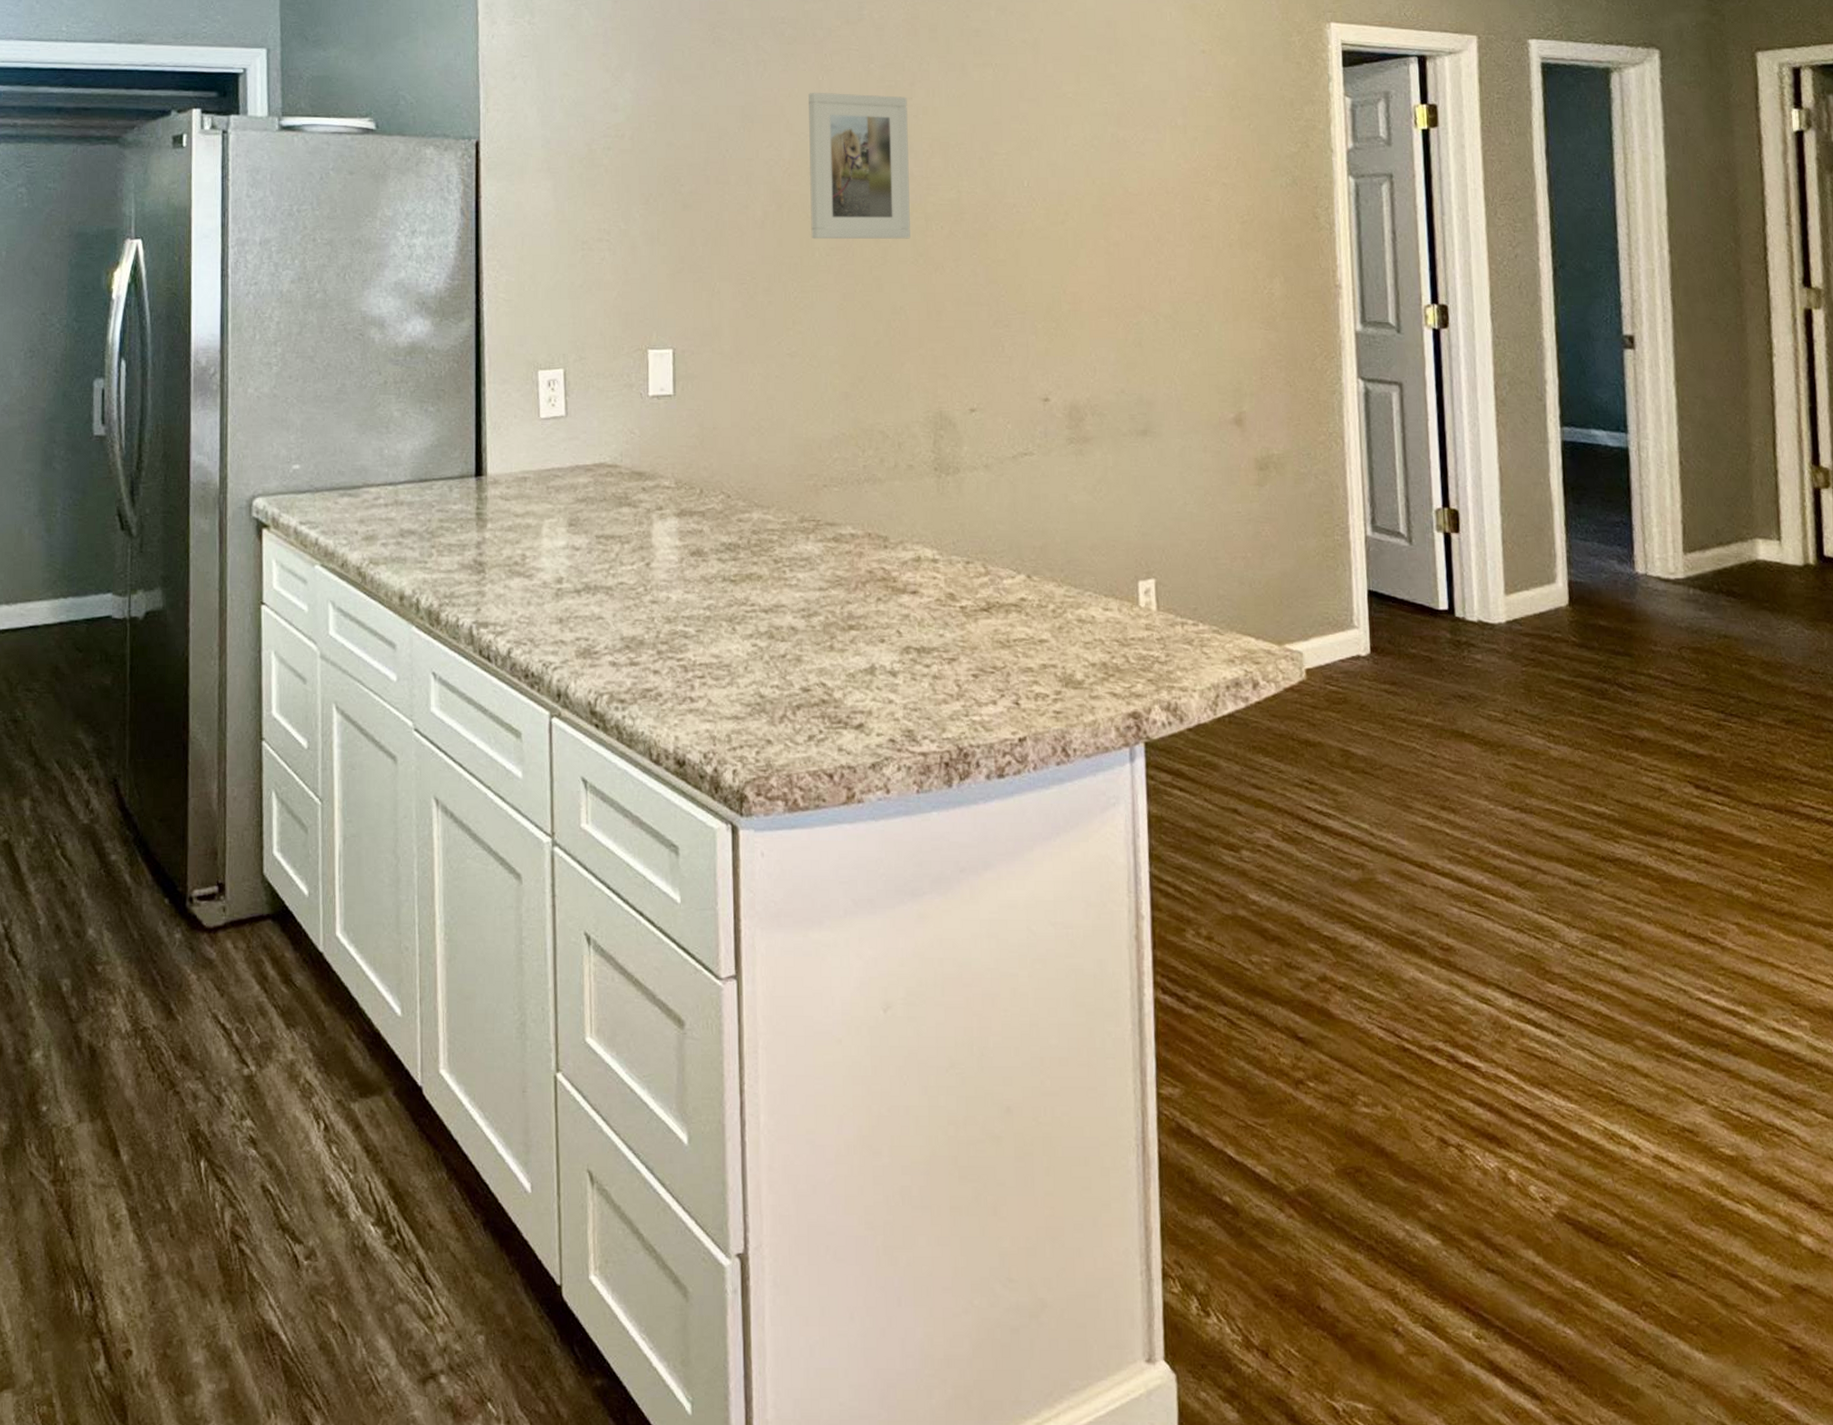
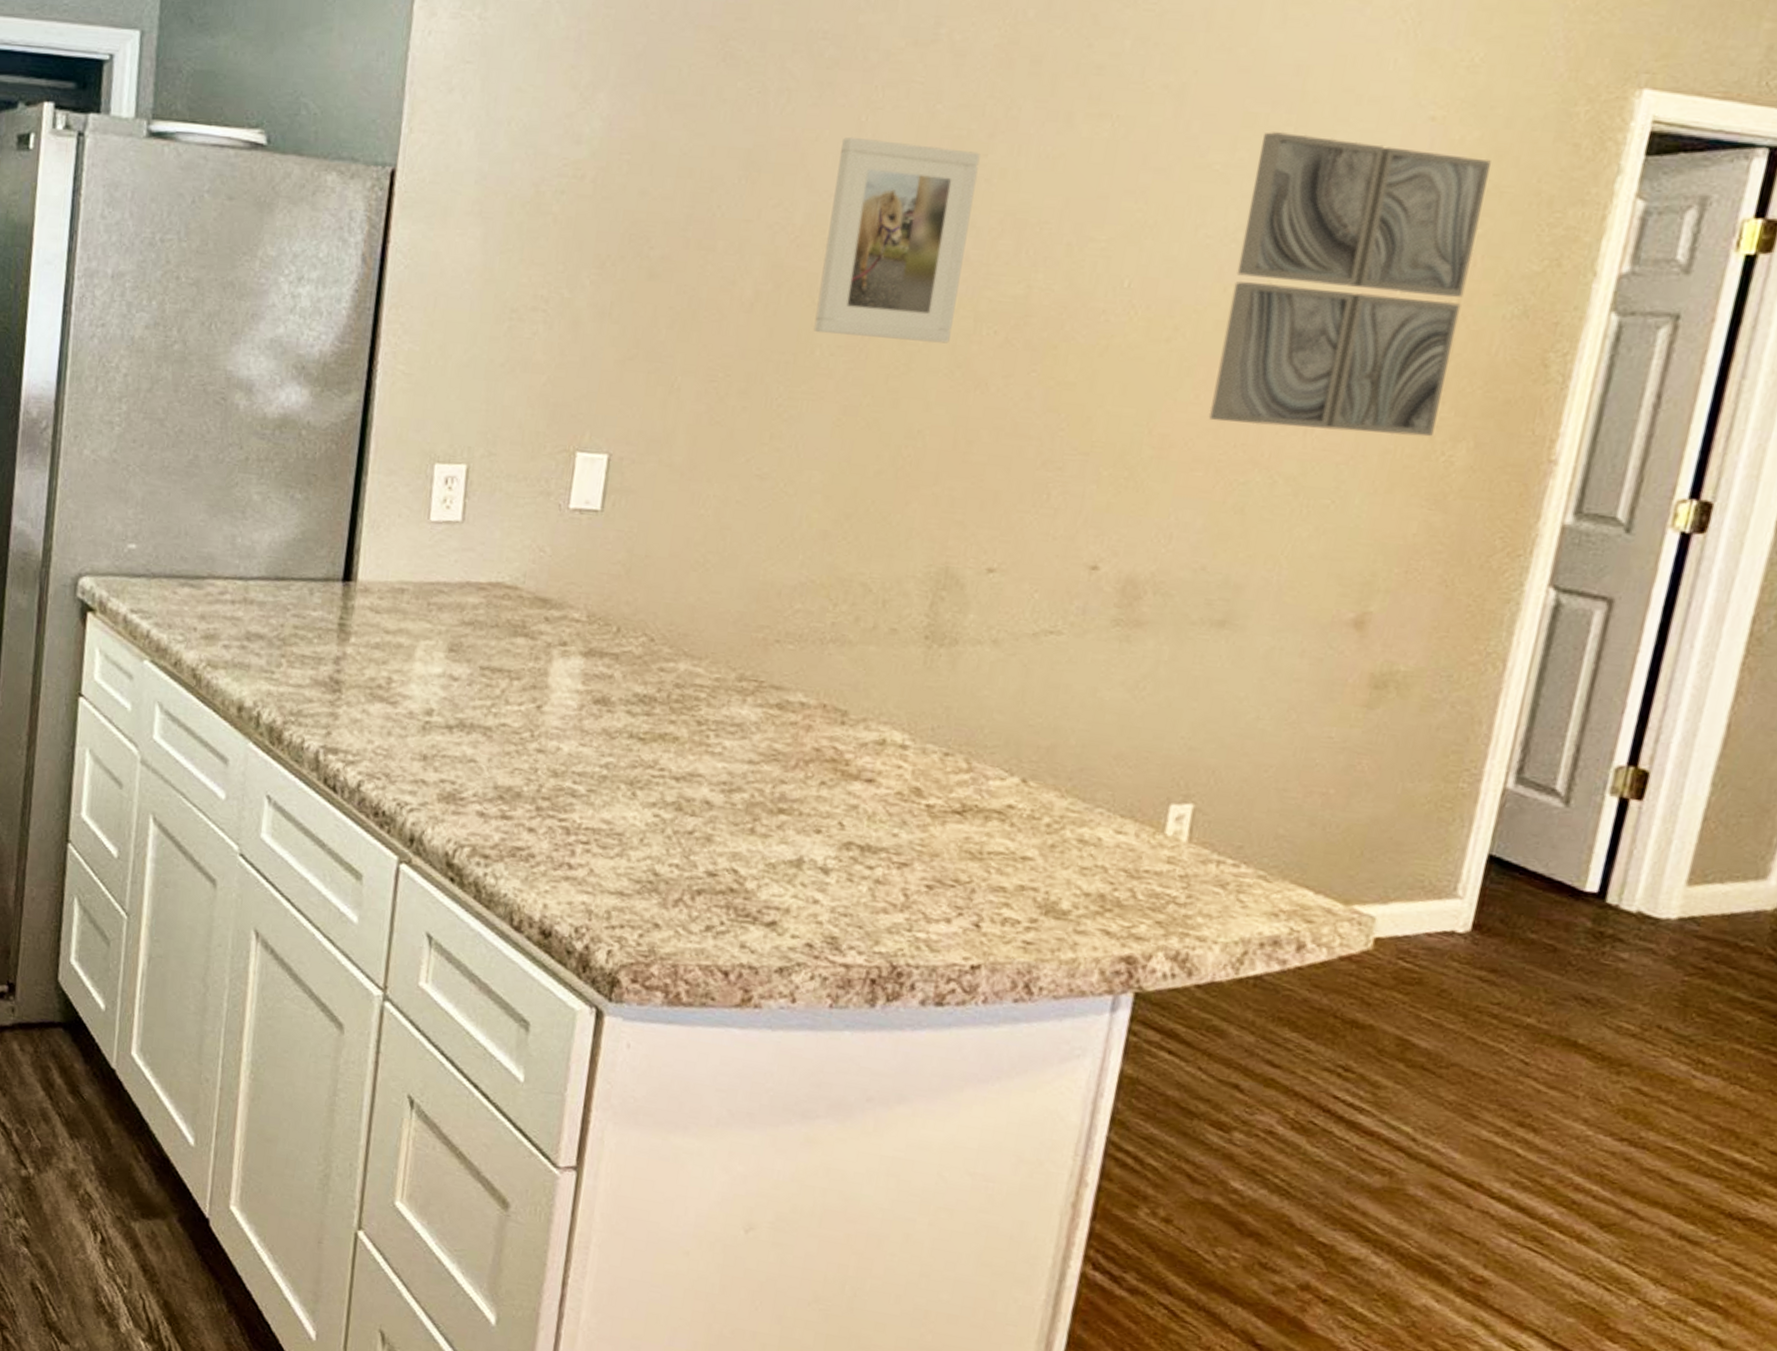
wall art: none [1096,68,1255,279] -> present [1208,132,1491,437]

